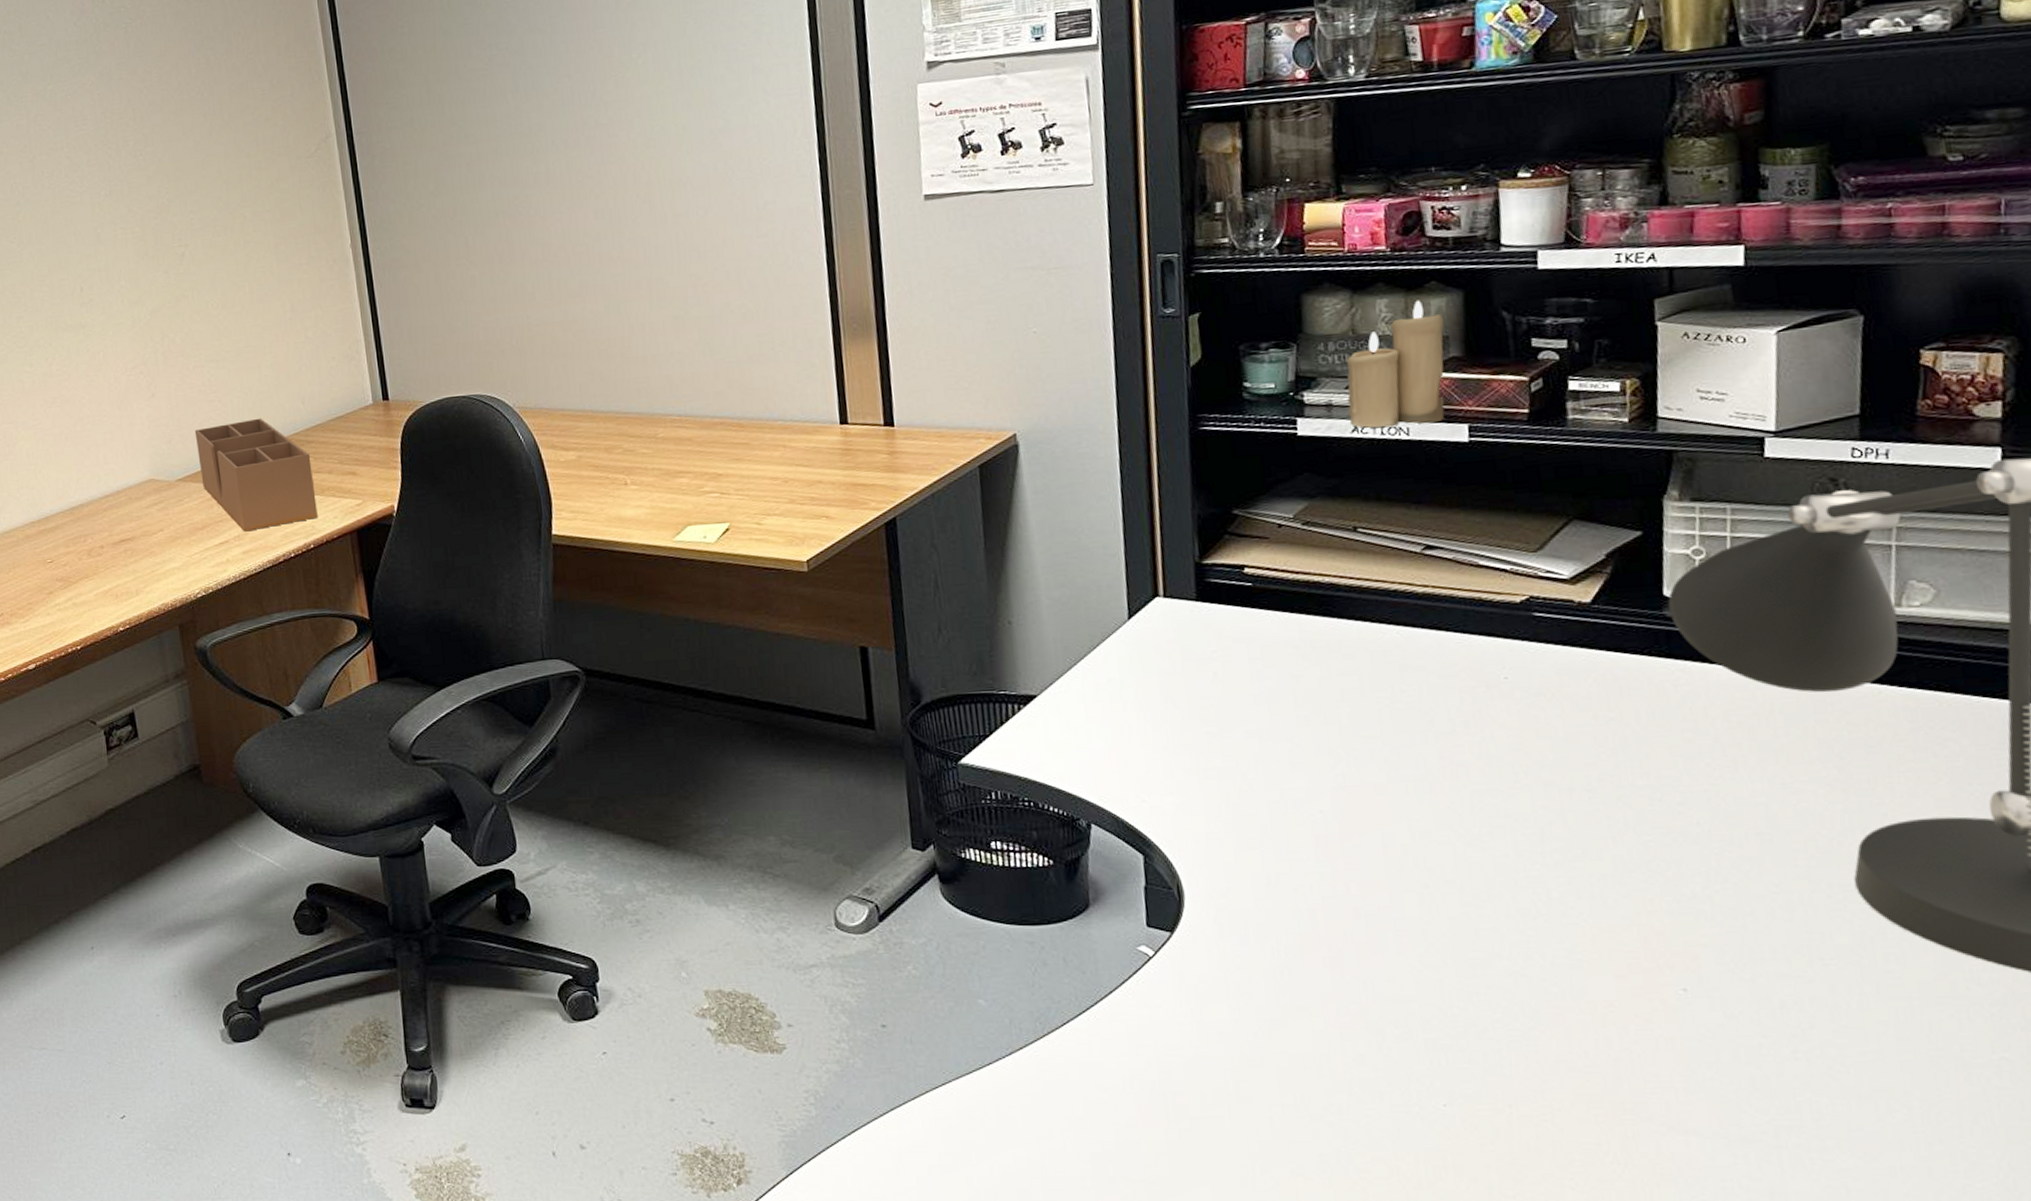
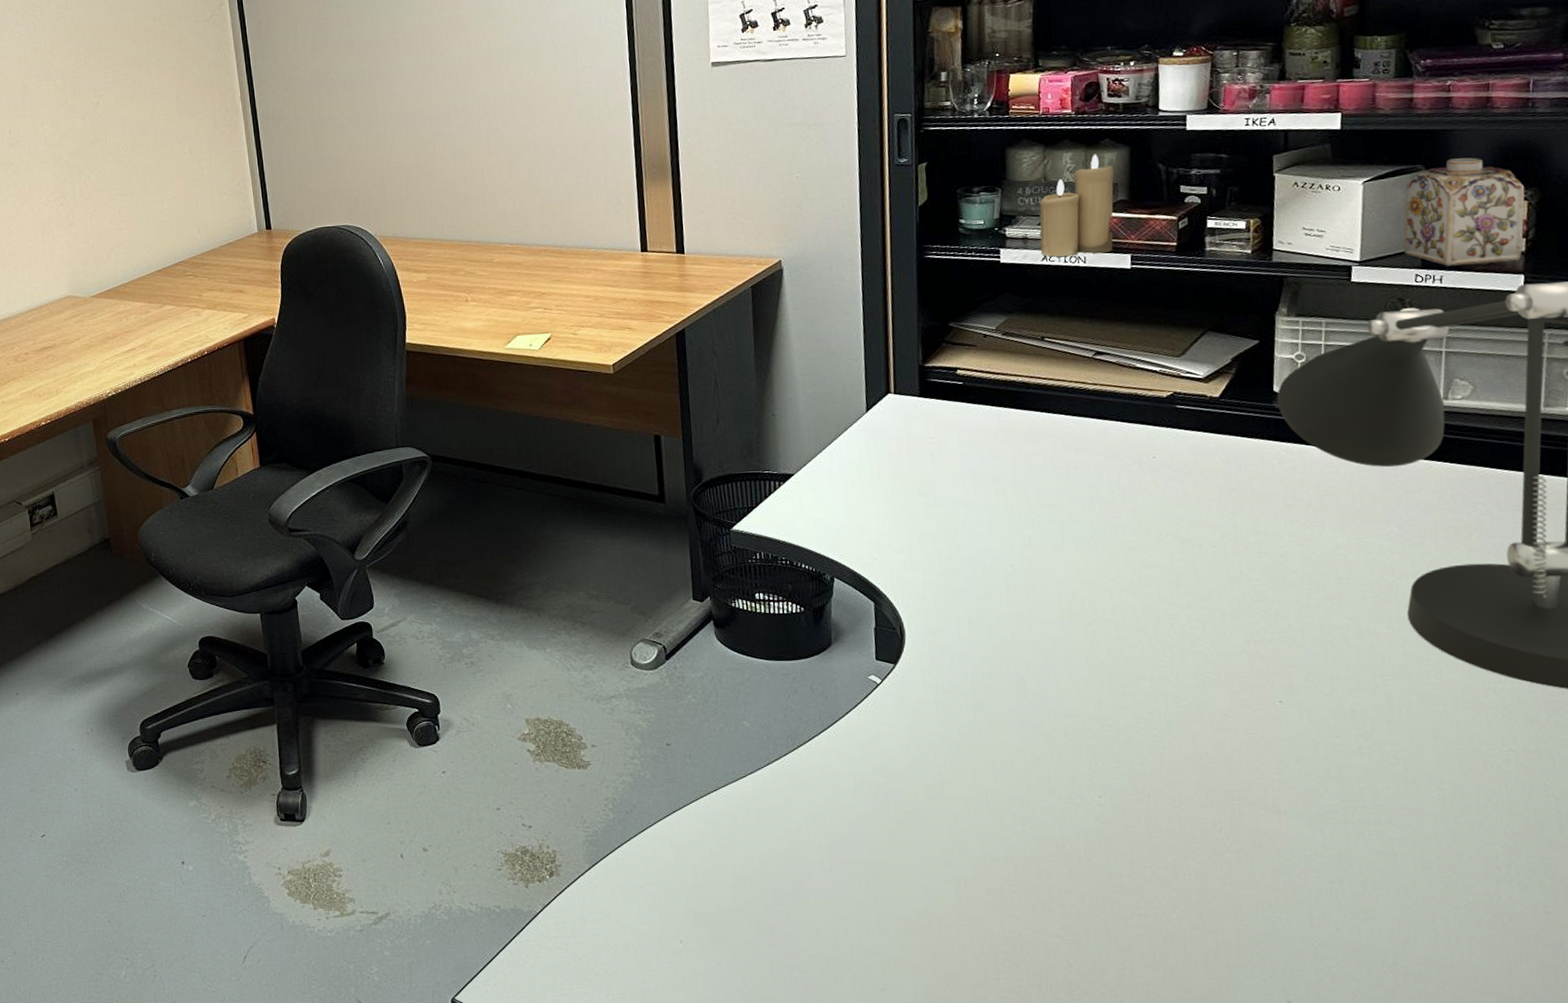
desk organizer: present [194,418,318,532] -> none [106,244,211,341]
decorative jar: none [1833,299,2000,437] -> present [1403,157,1525,266]

